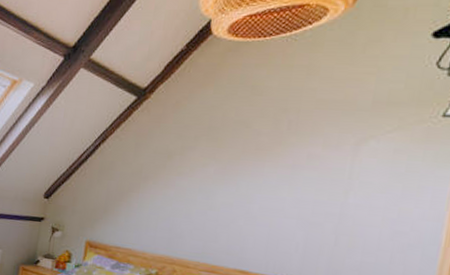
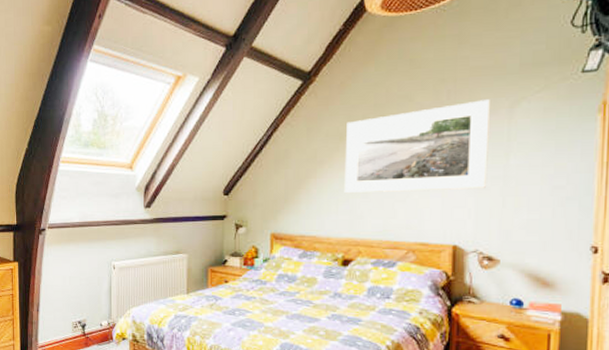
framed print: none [166,134,334,225] -> present [344,100,490,194]

